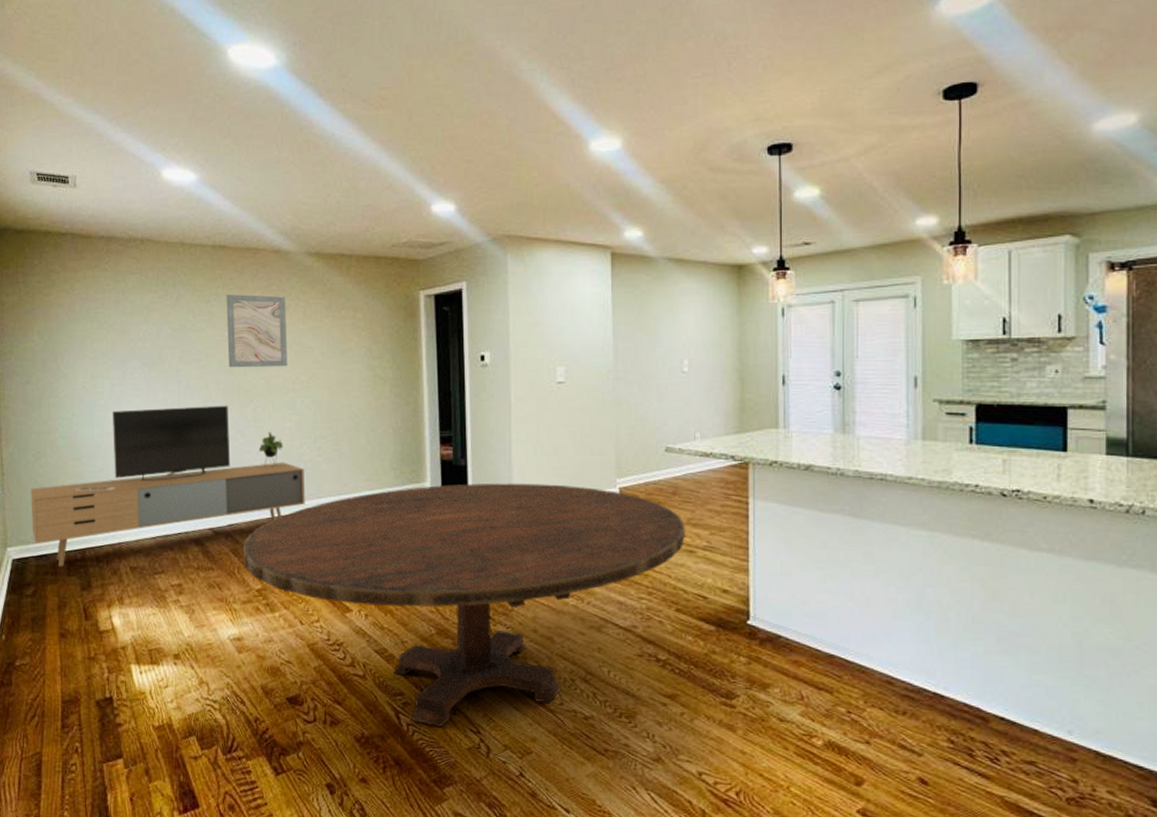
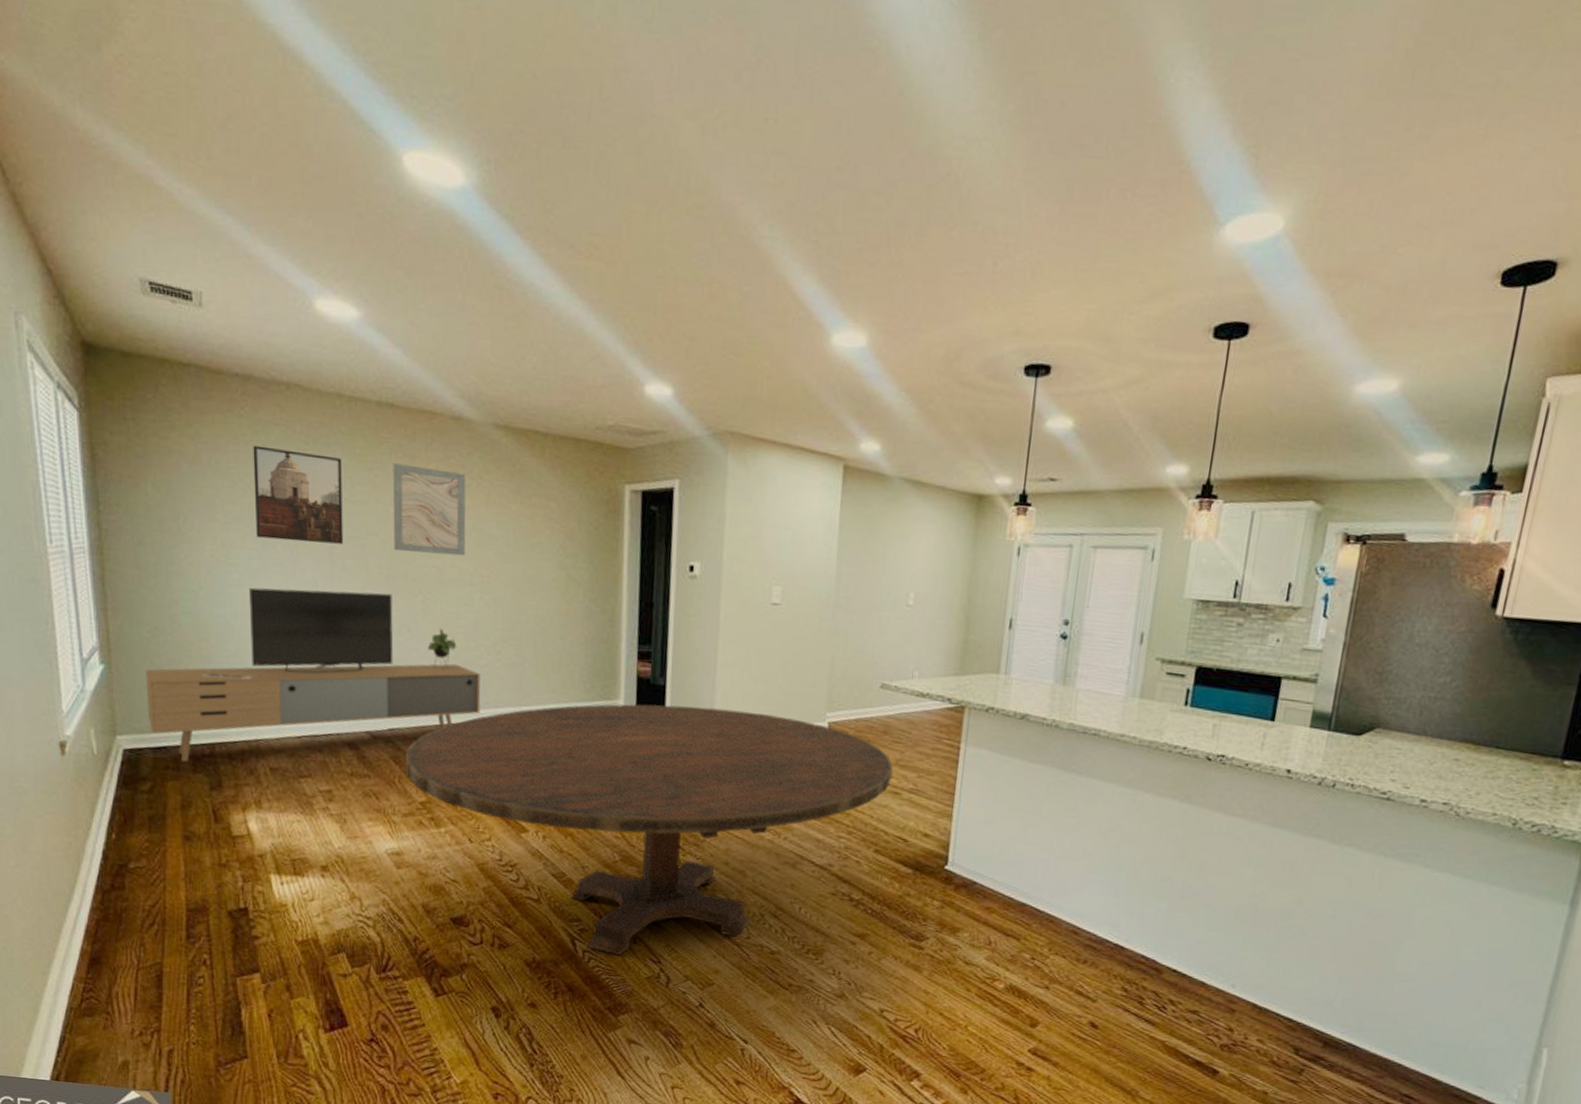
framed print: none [115,292,187,368] -> present [253,445,343,544]

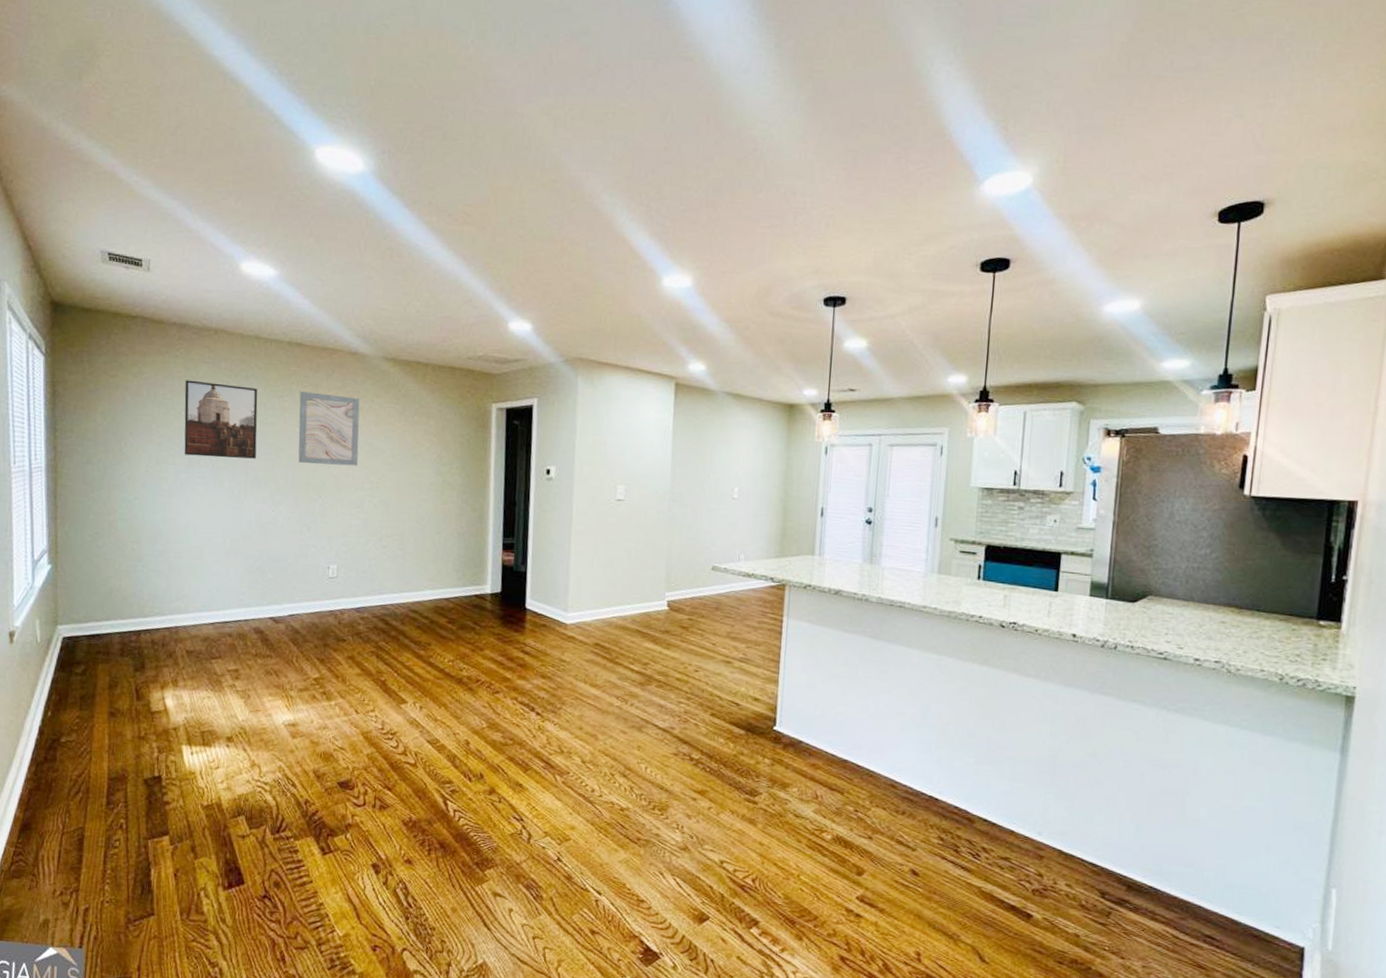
media console: present [145,587,481,763] -> none [85,496,369,648]
dining table: present [405,704,893,956] -> none [302,588,725,815]

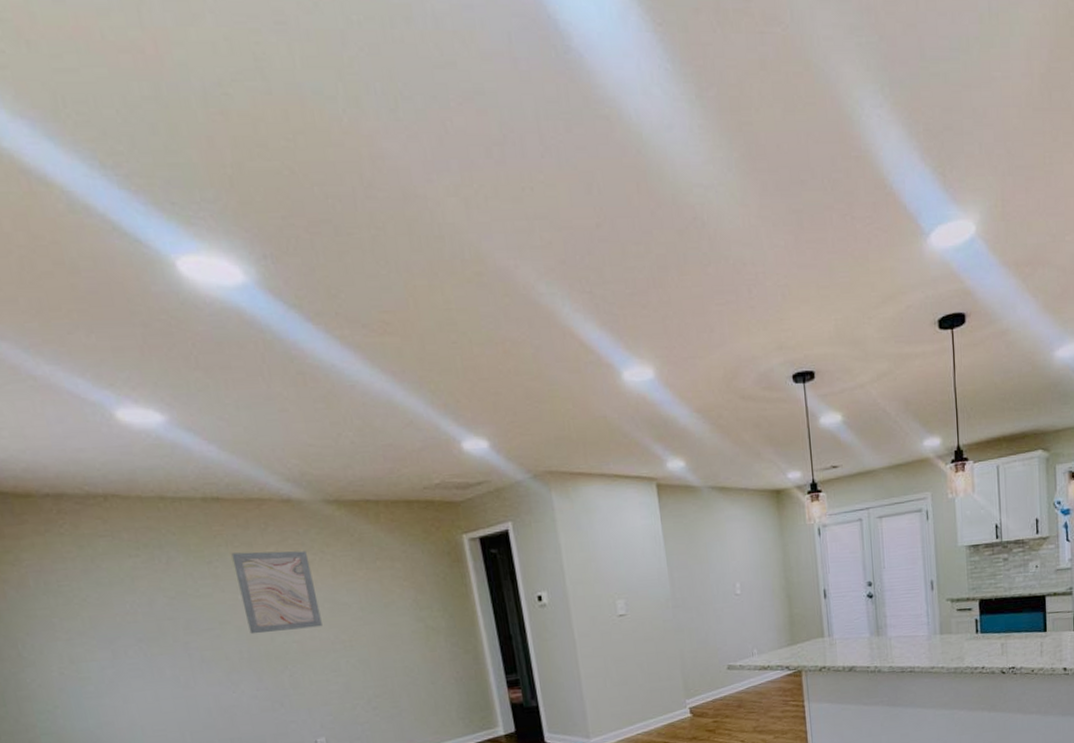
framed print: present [184,380,258,459] -> none [81,557,197,648]

